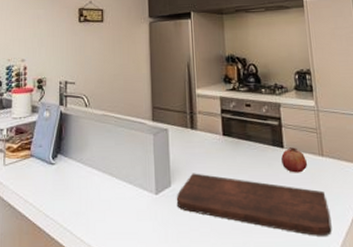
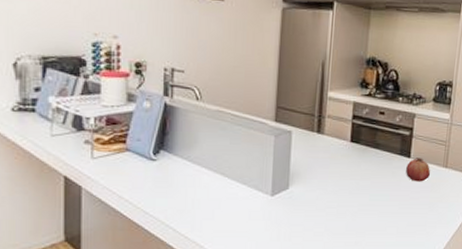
cutting board: present [176,173,332,236] -> none [292,177,442,238]

